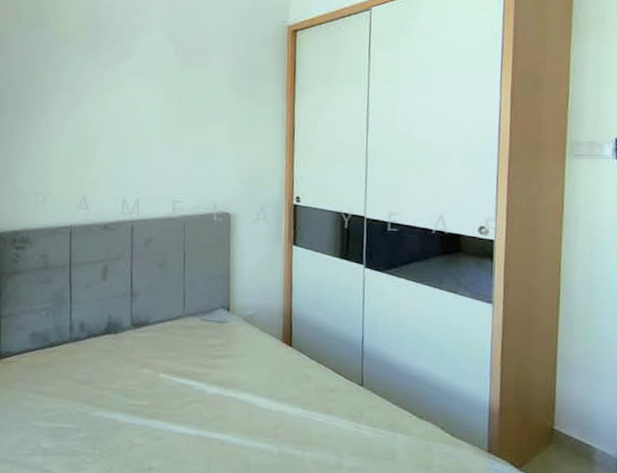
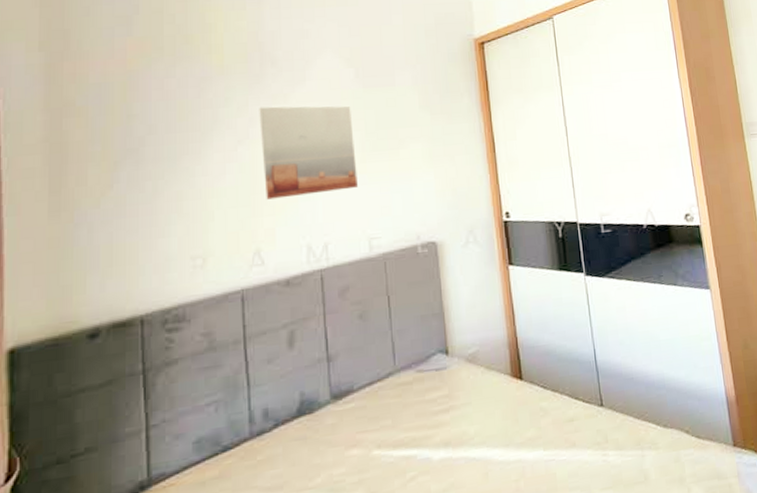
wall art: none [92,74,169,156] -> present [259,106,358,200]

